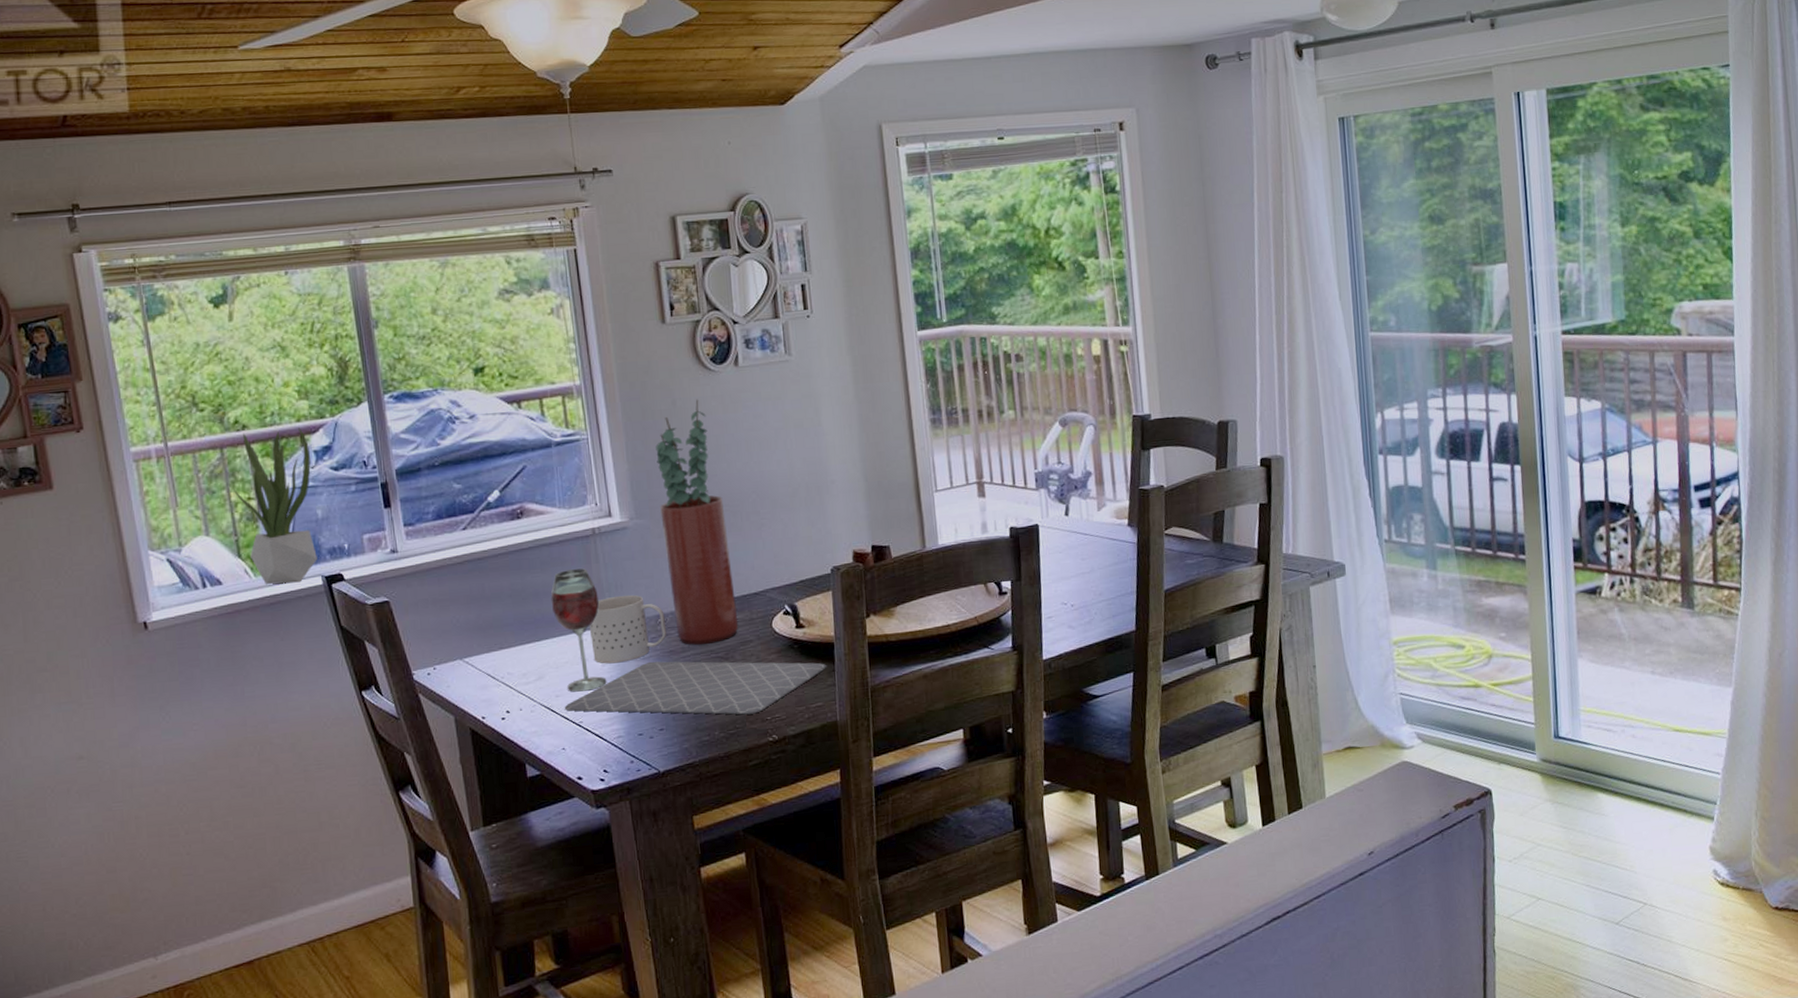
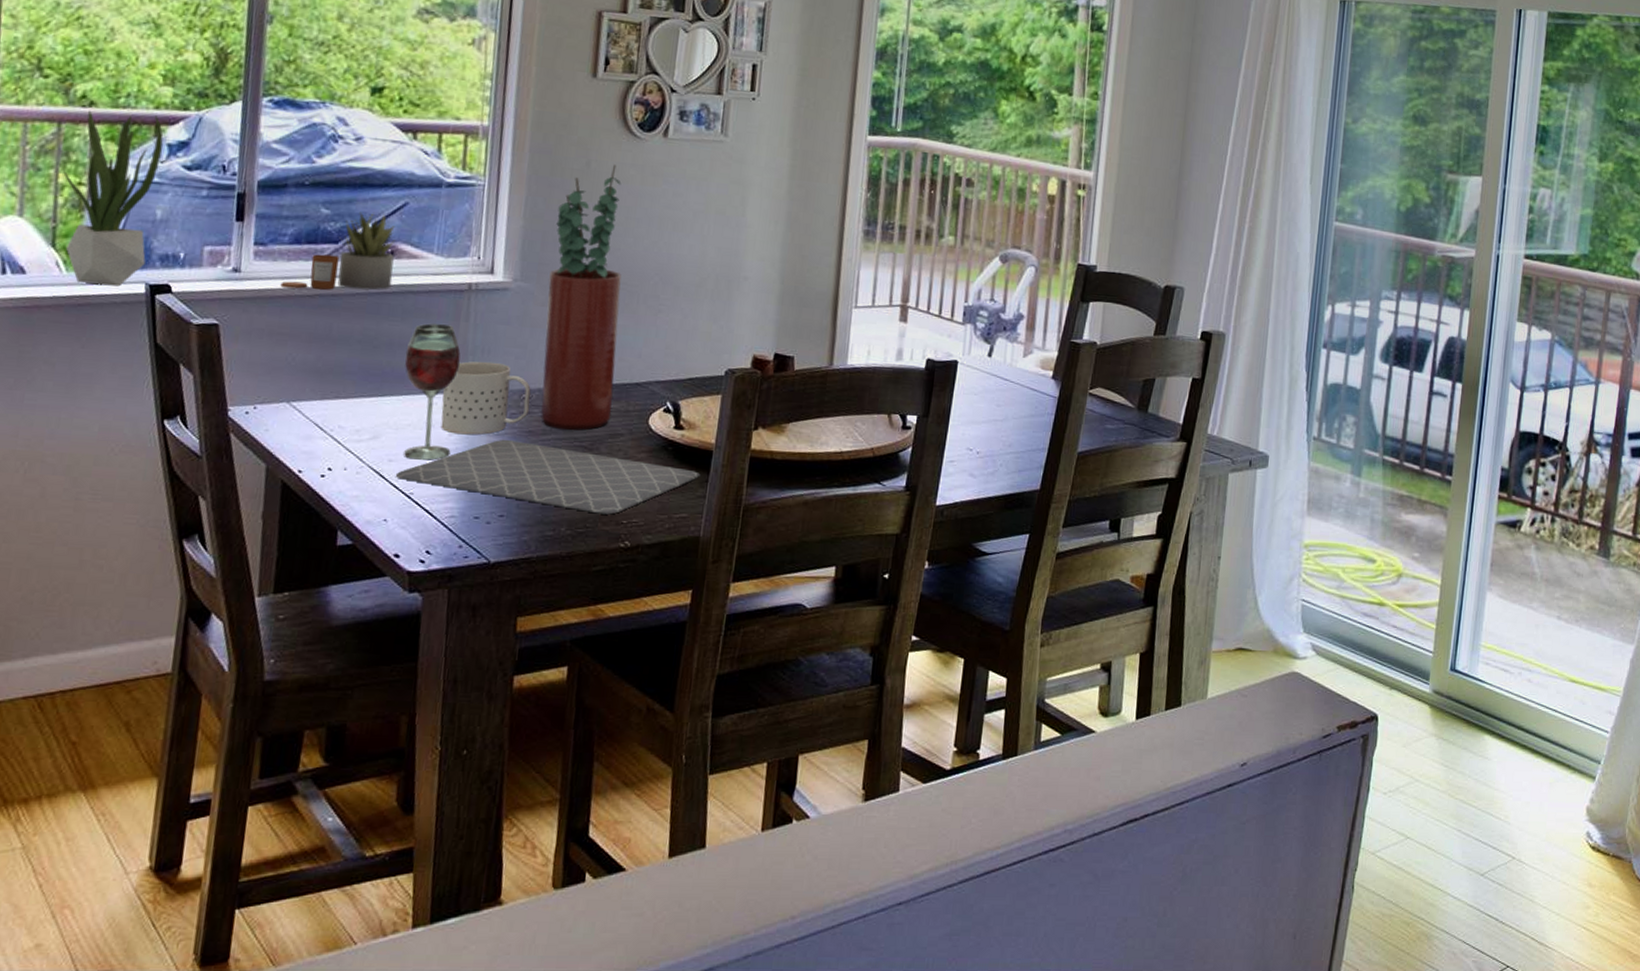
candle: none [433,523,480,560] -> present [280,254,340,291]
succulent plant: none [474,480,527,552] -> present [336,212,395,291]

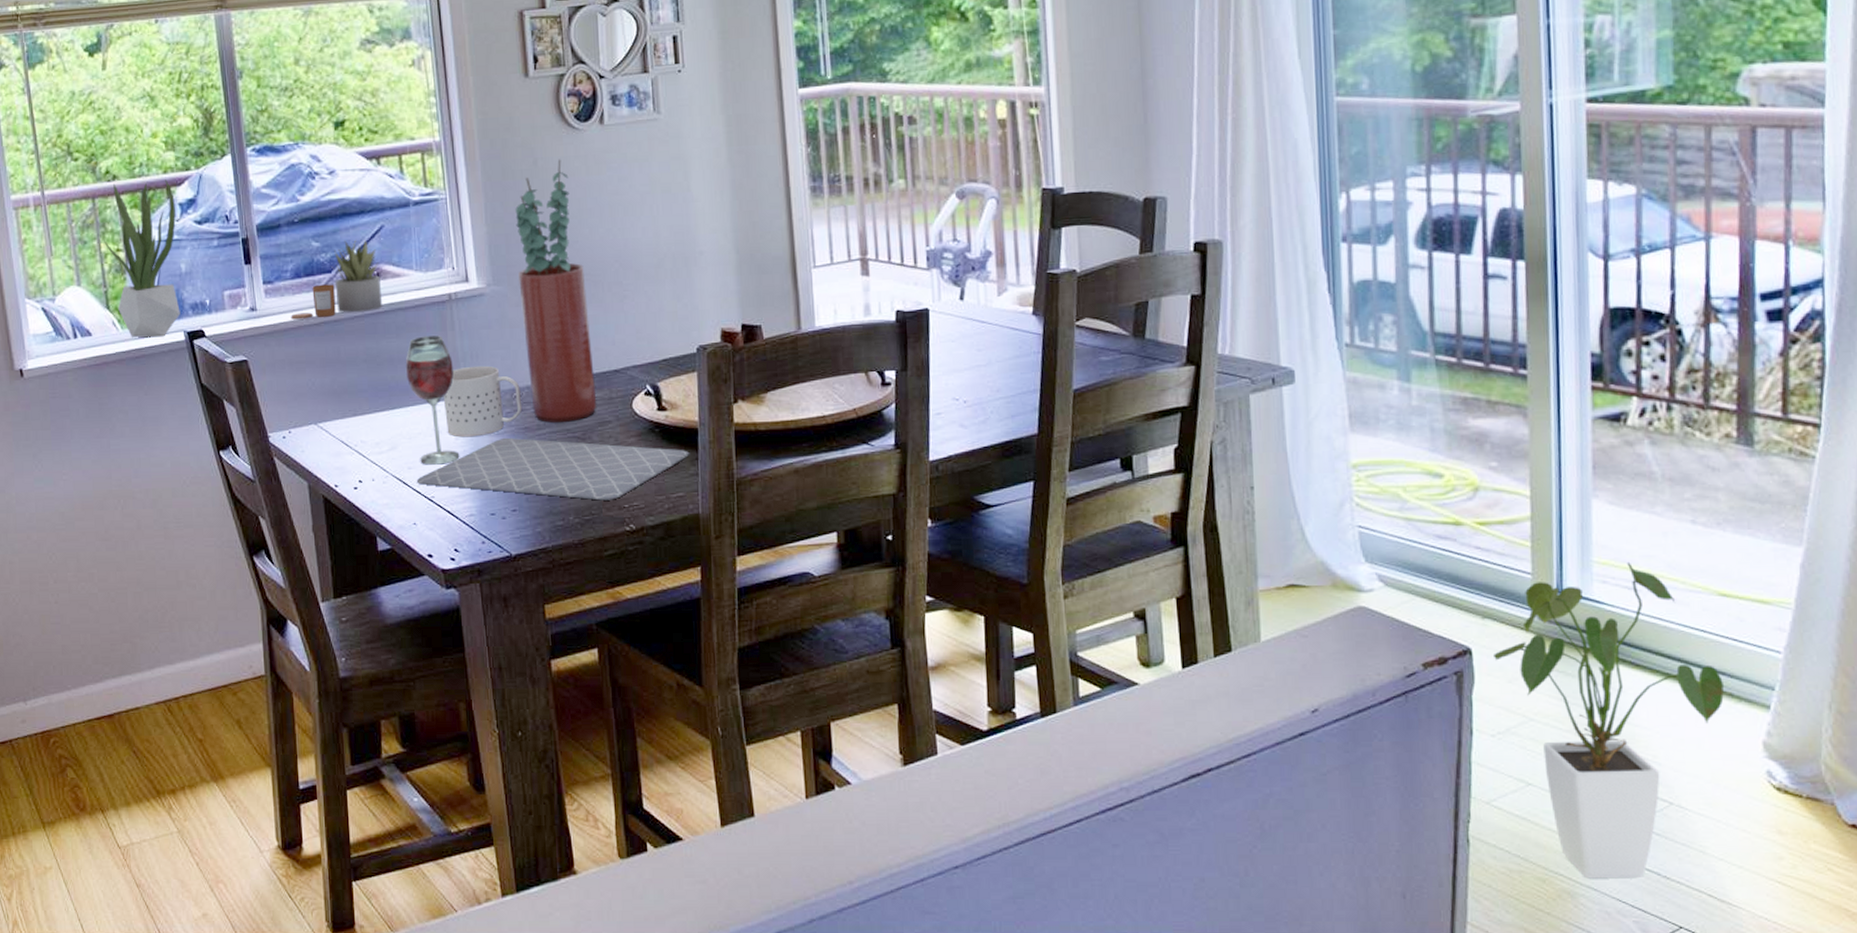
house plant: none [1393,647,1565,923] -> present [1492,561,1725,879]

